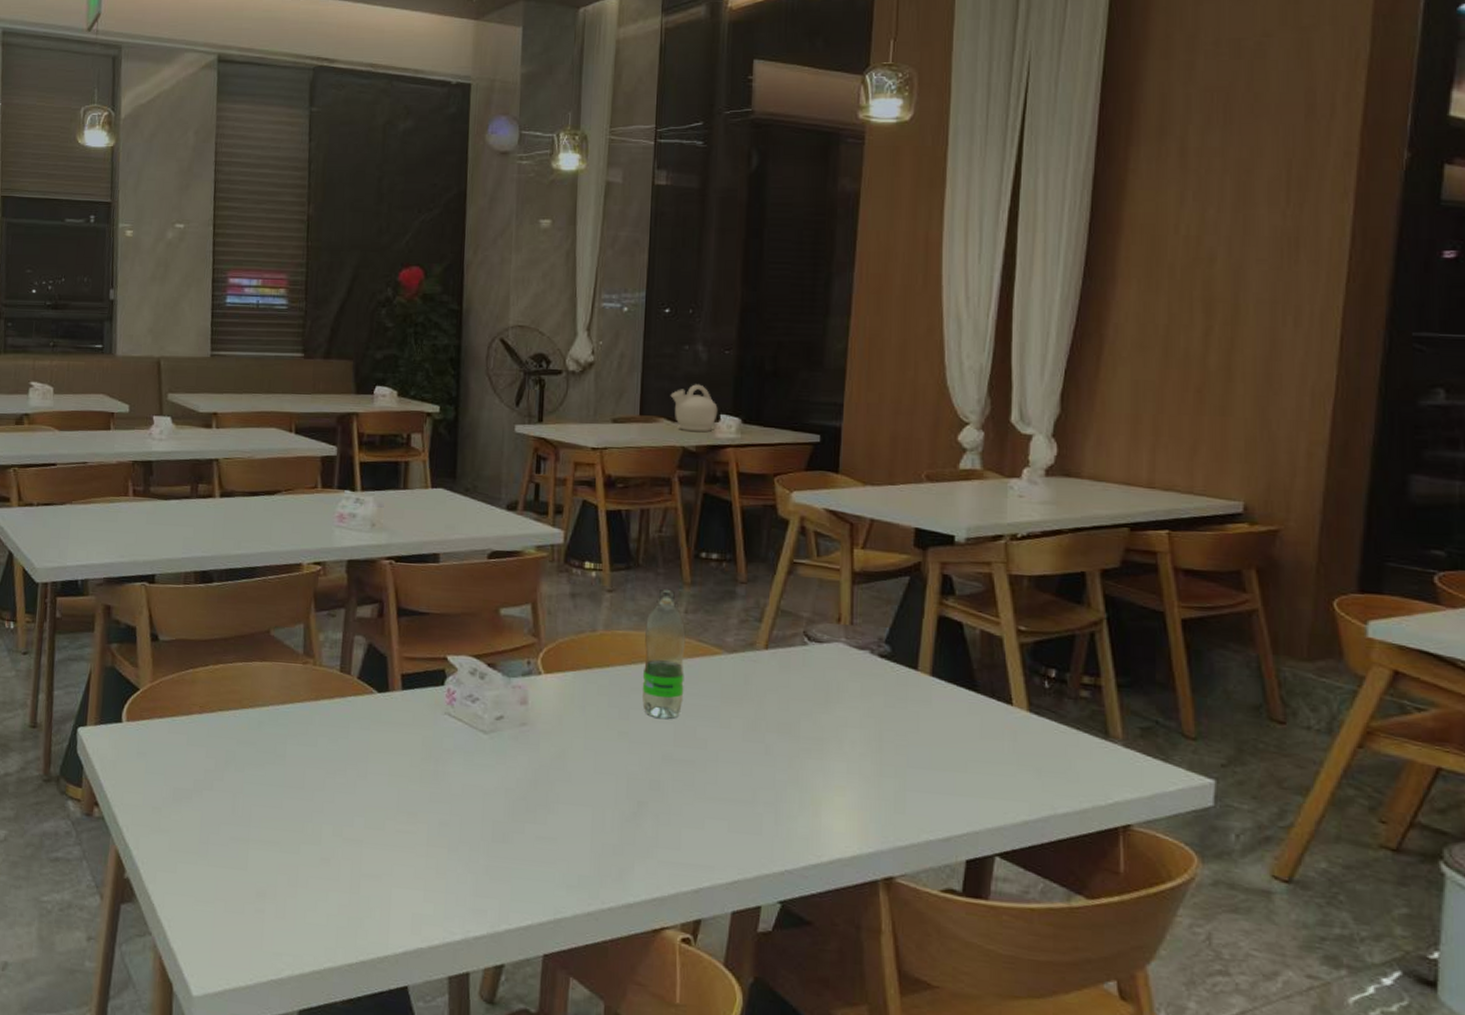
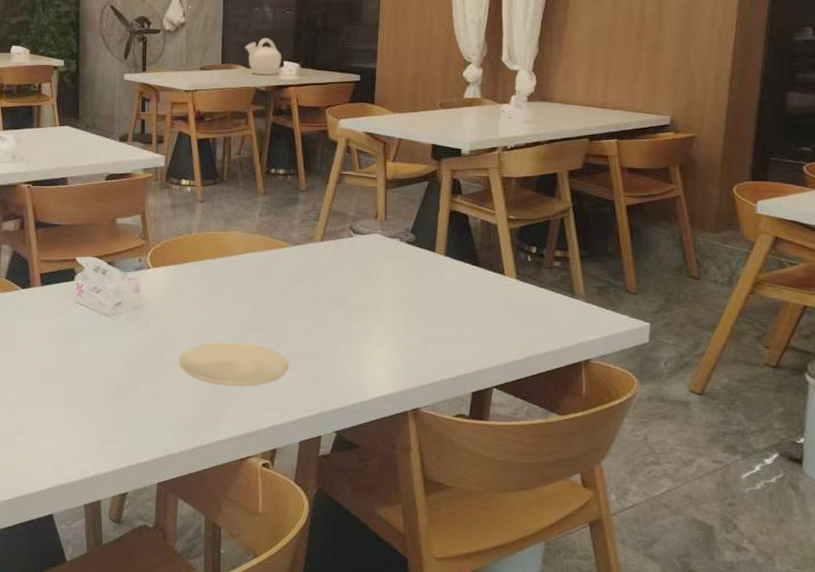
plate: none [576,774,720,835] -> present [179,341,289,387]
bottle: present [642,589,686,720] -> none [228,199,261,299]

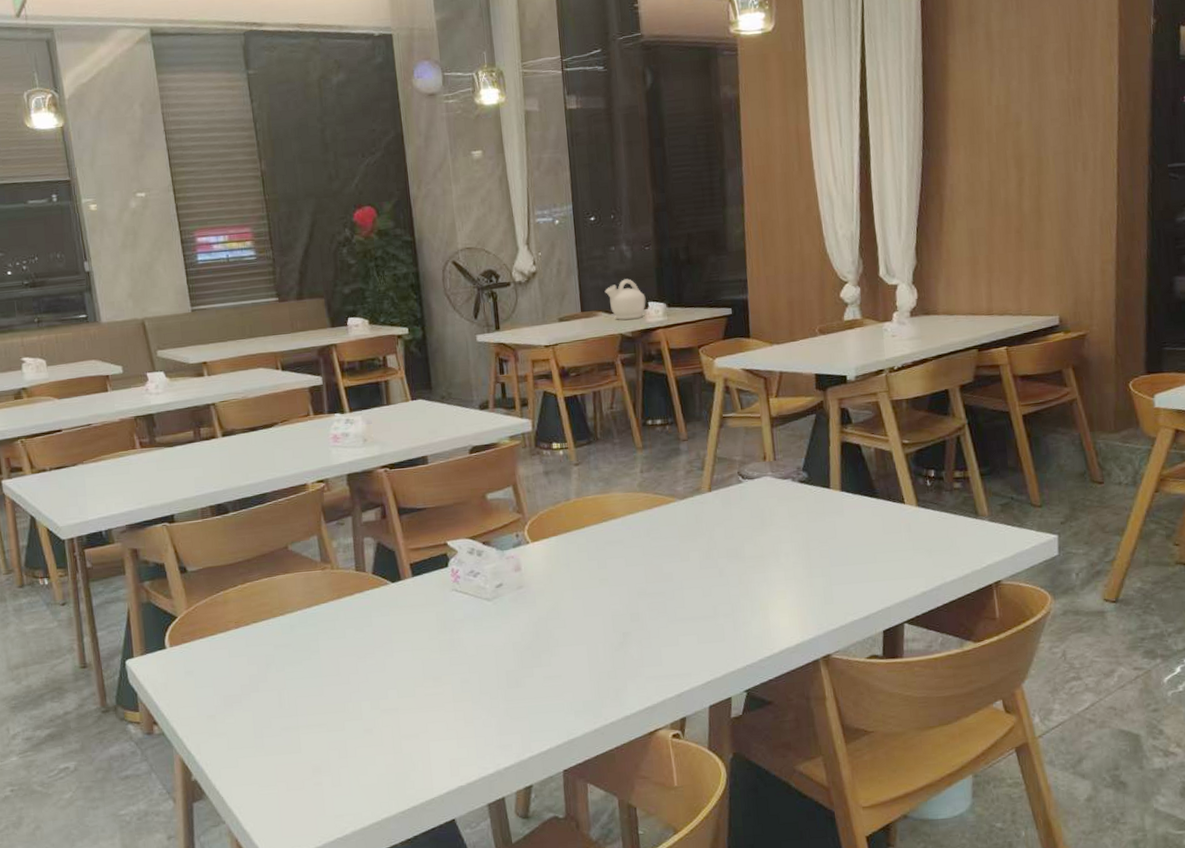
plate: present [179,341,289,387] -> none [571,609,690,658]

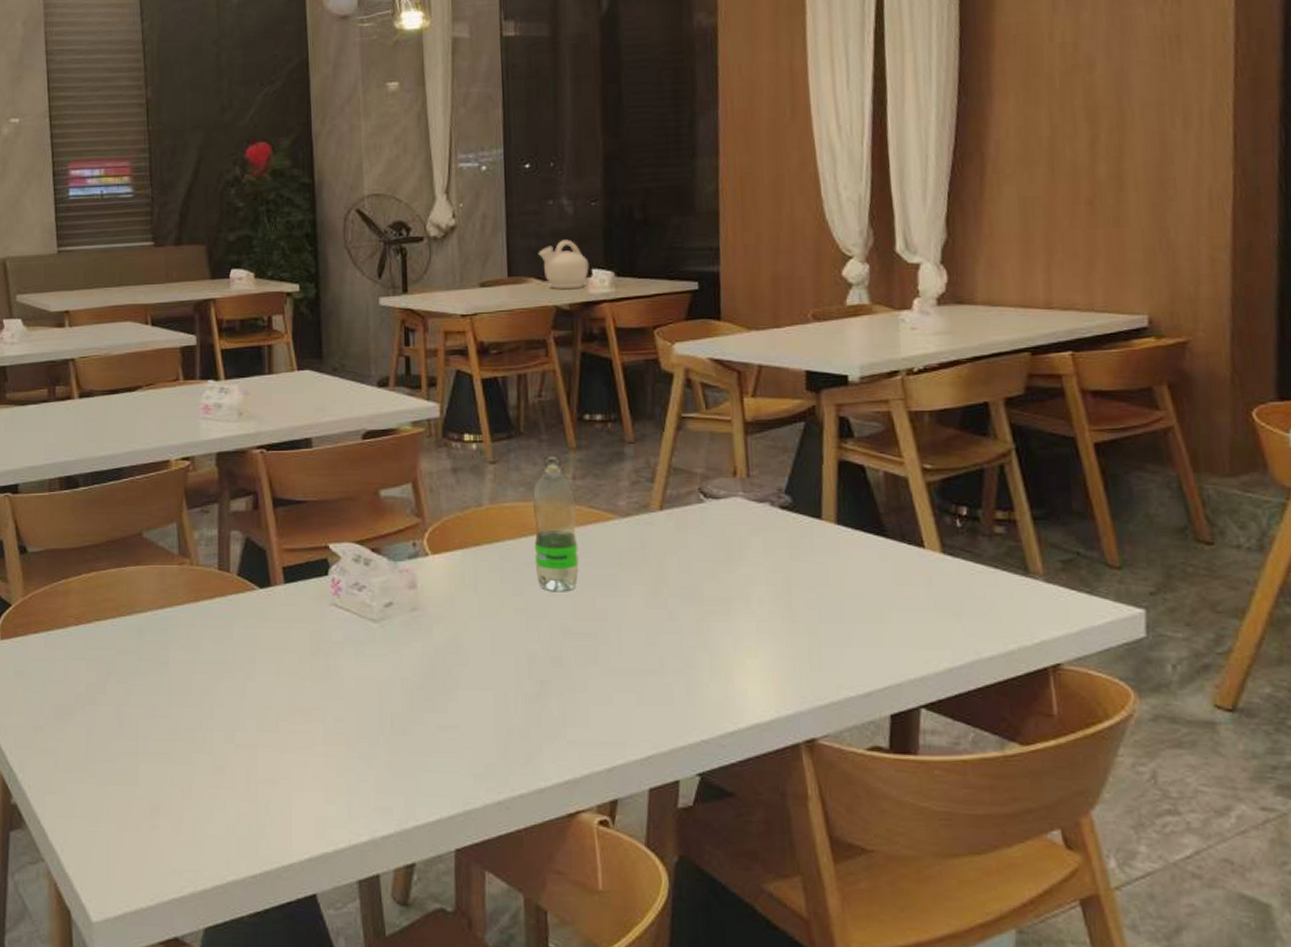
bottle: none [610,455,649,563] -> present [533,457,579,592]

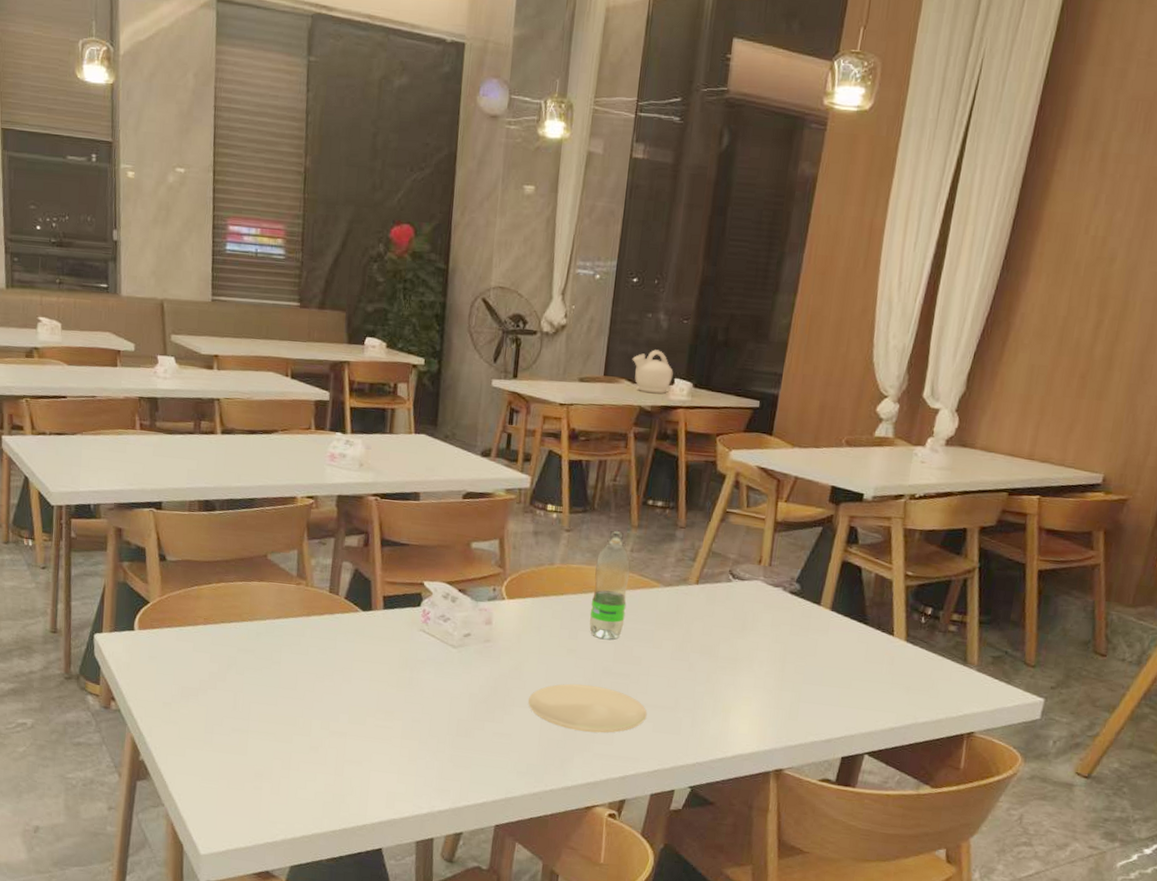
plate: none [475,651,627,713] -> present [528,683,647,733]

